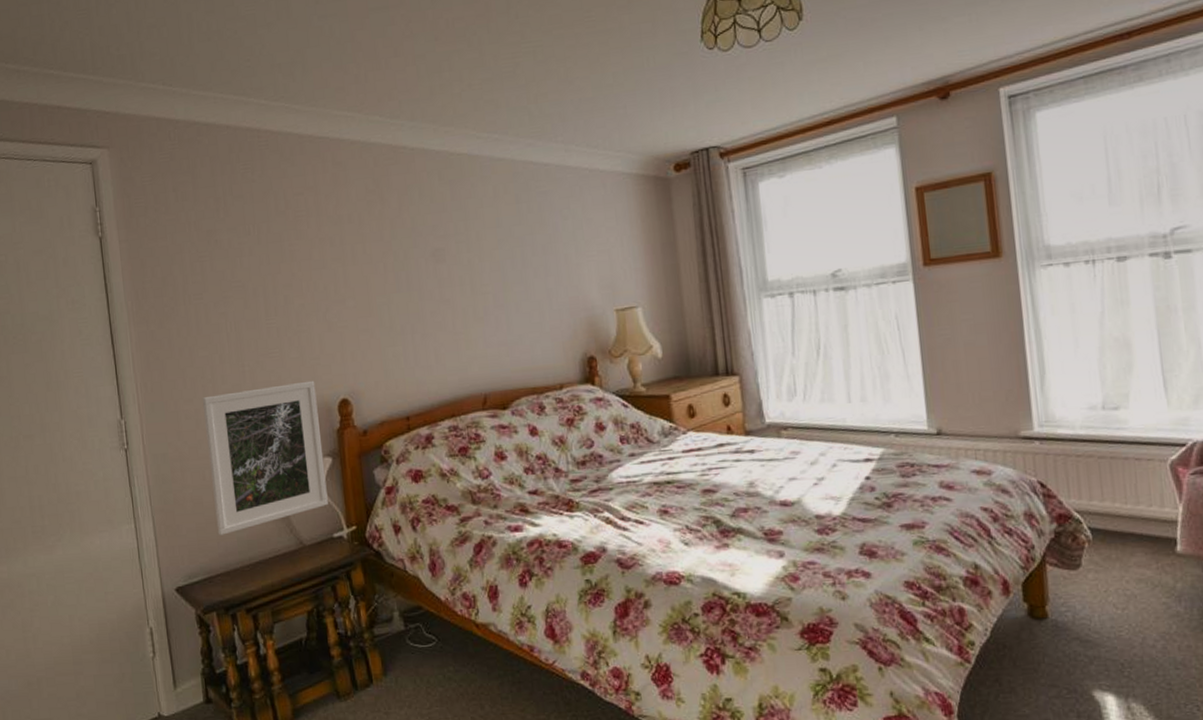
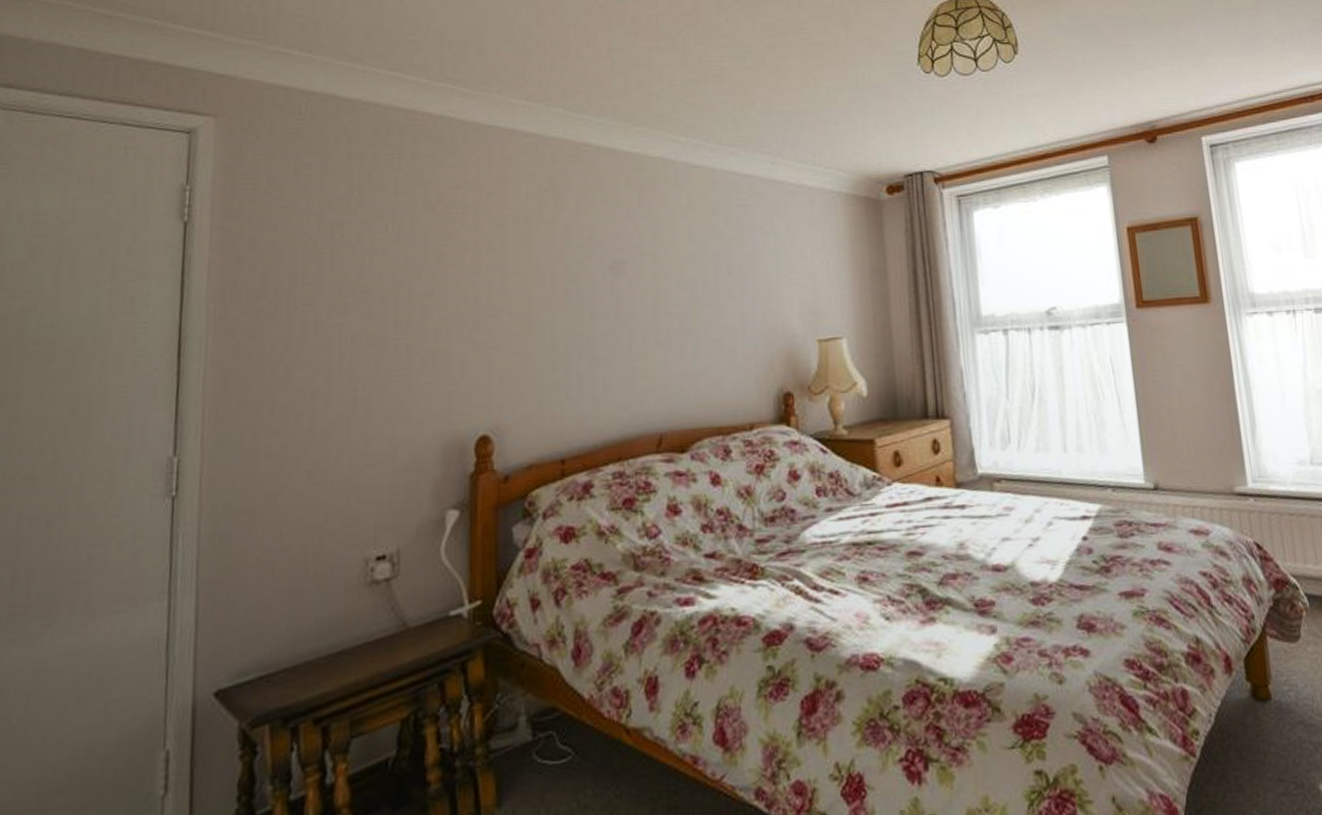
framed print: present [202,380,328,536] -> none [288,411,449,616]

